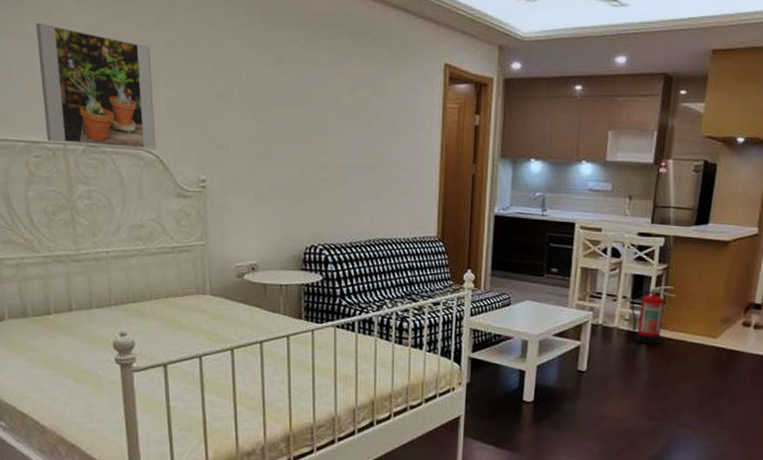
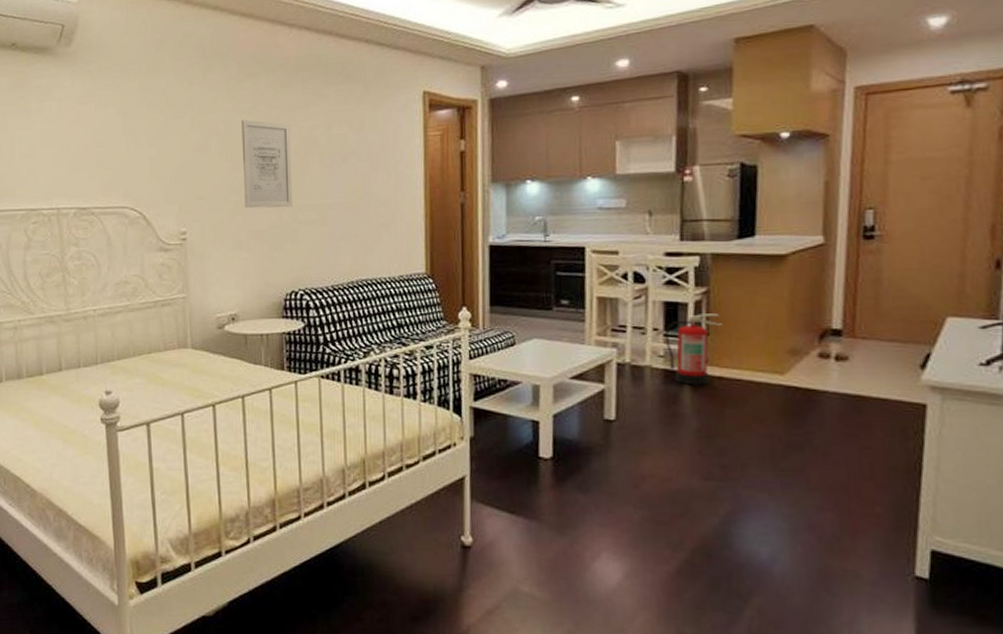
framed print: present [36,22,156,149] -> none [37,100,140,208]
wall art: none [265,70,315,164] -> present [241,119,292,208]

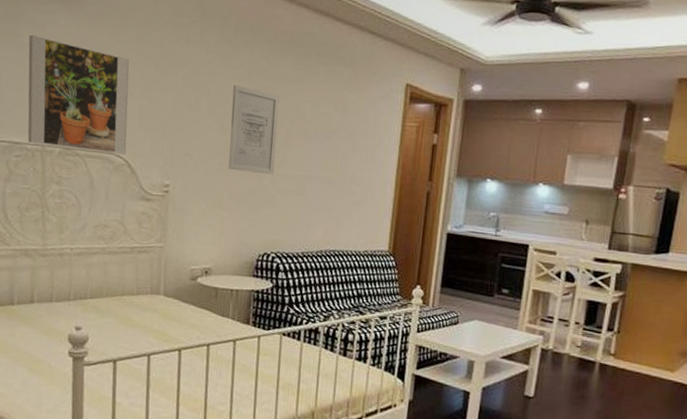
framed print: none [37,100,140,208] -> present [28,34,129,154]
fire extinguisher: present [664,313,722,385] -> none [583,314,631,375]

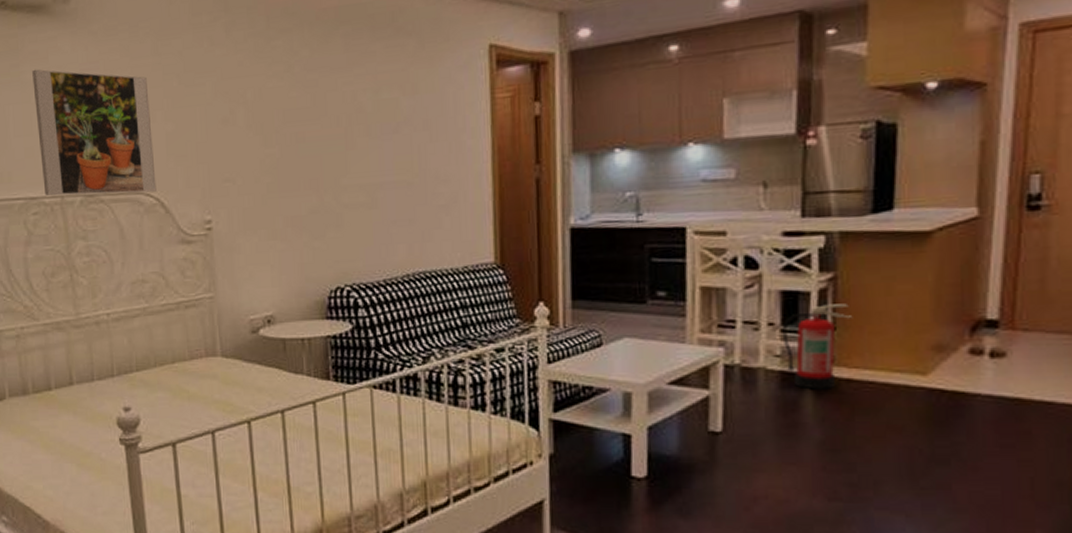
wall art: present [228,84,280,175] -> none [273,84,335,191]
fire extinguisher: none [583,314,631,375] -> present [782,303,851,390]

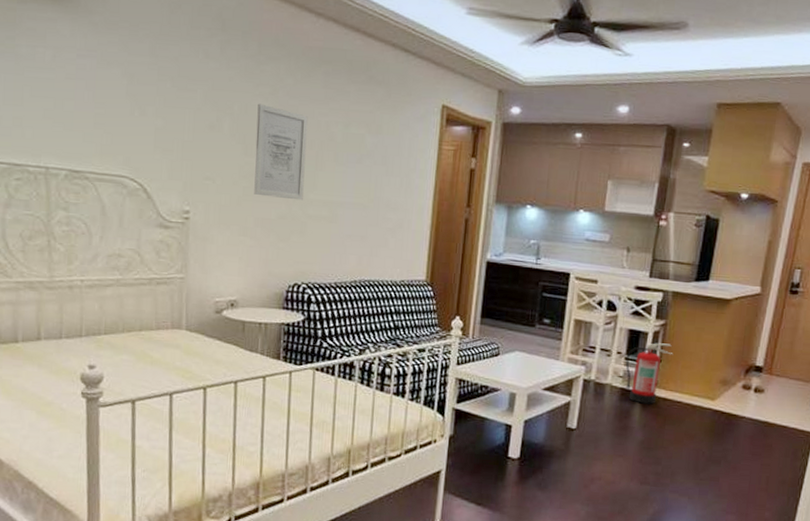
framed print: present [32,69,157,196] -> none [27,45,143,178]
wall art: none [273,84,335,191] -> present [254,103,308,201]

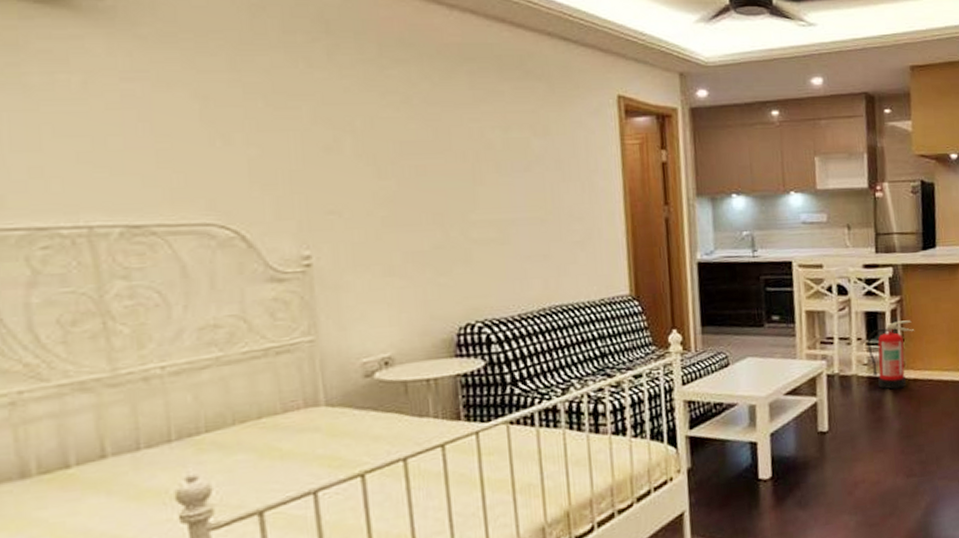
wall art: present [254,103,308,201] -> none [387,115,463,225]

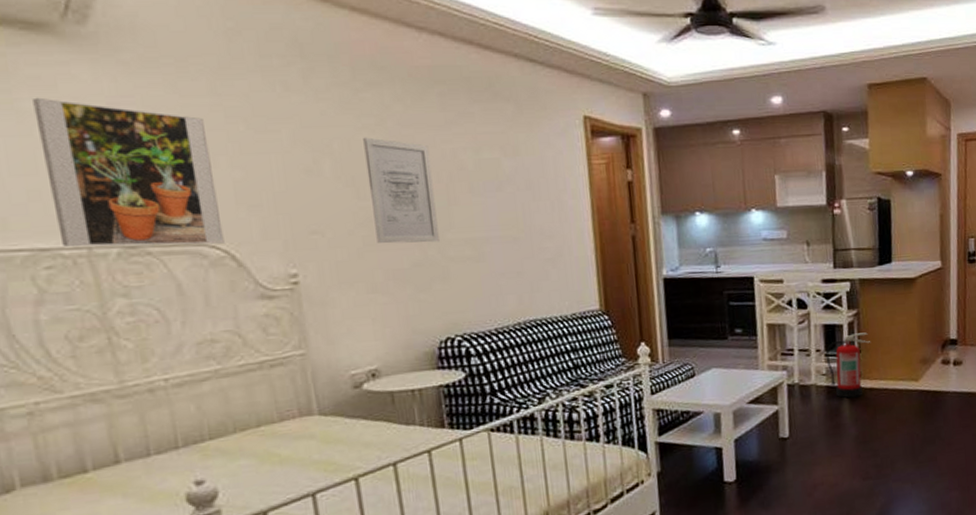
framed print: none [42,71,235,227] -> present [33,97,225,247]
wall art: none [387,115,463,225] -> present [363,137,439,244]

